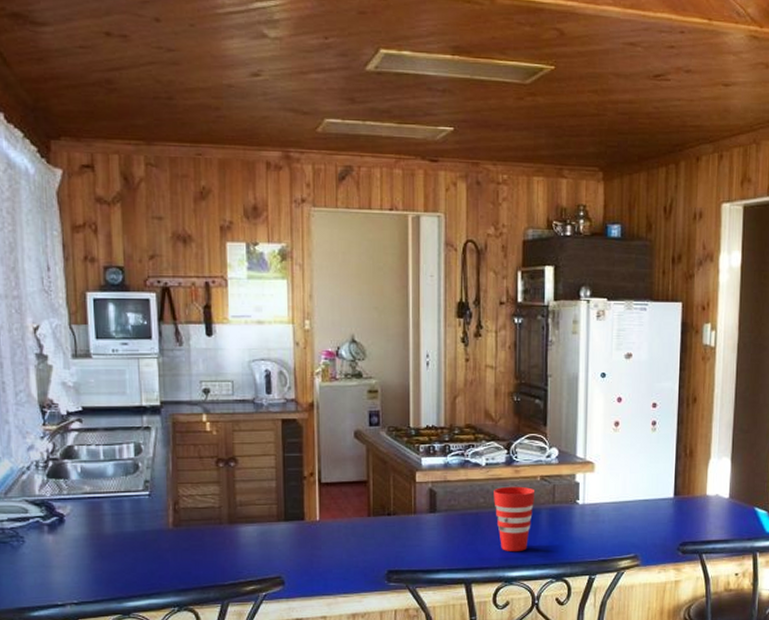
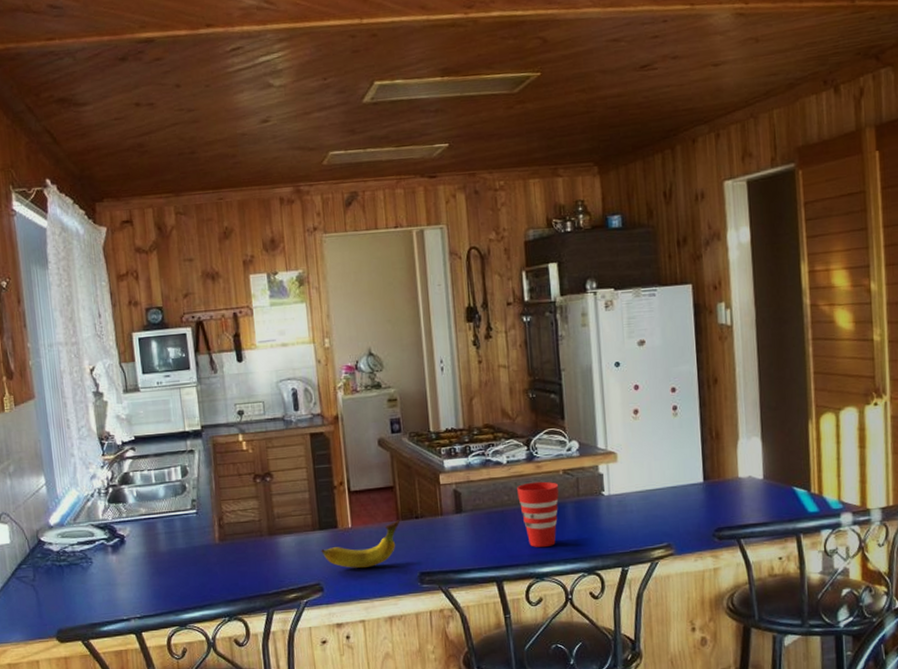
fruit: none [285,516,372,563] -> present [321,520,400,568]

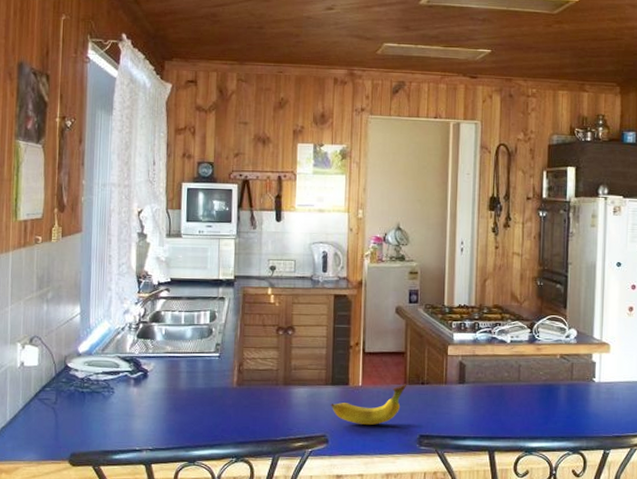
cup: present [517,481,559,547] -> none [517,362,555,423]

